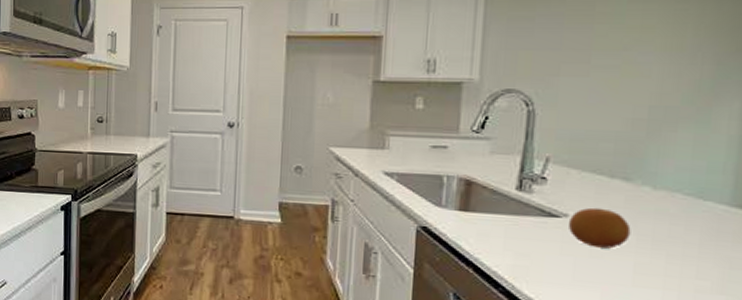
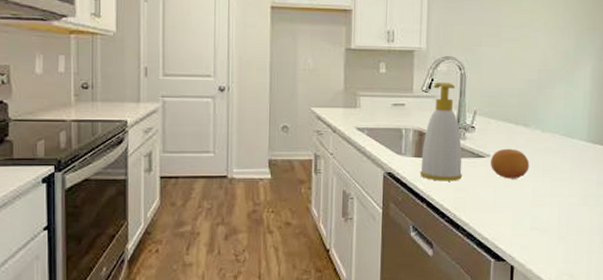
soap bottle: none [465,120,527,244] -> present [419,81,463,181]

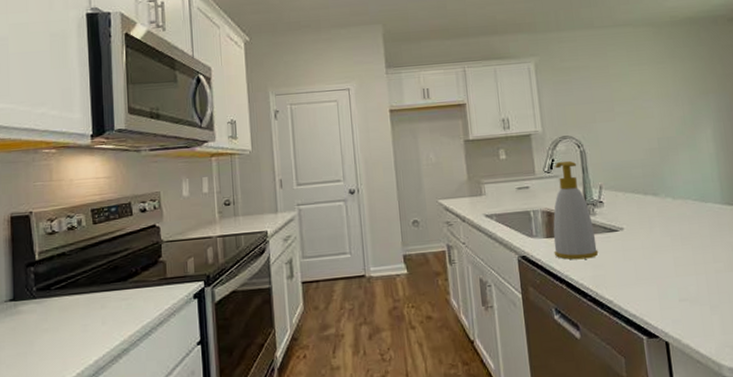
fruit: present [490,148,530,179] -> none [624,219,667,251]

